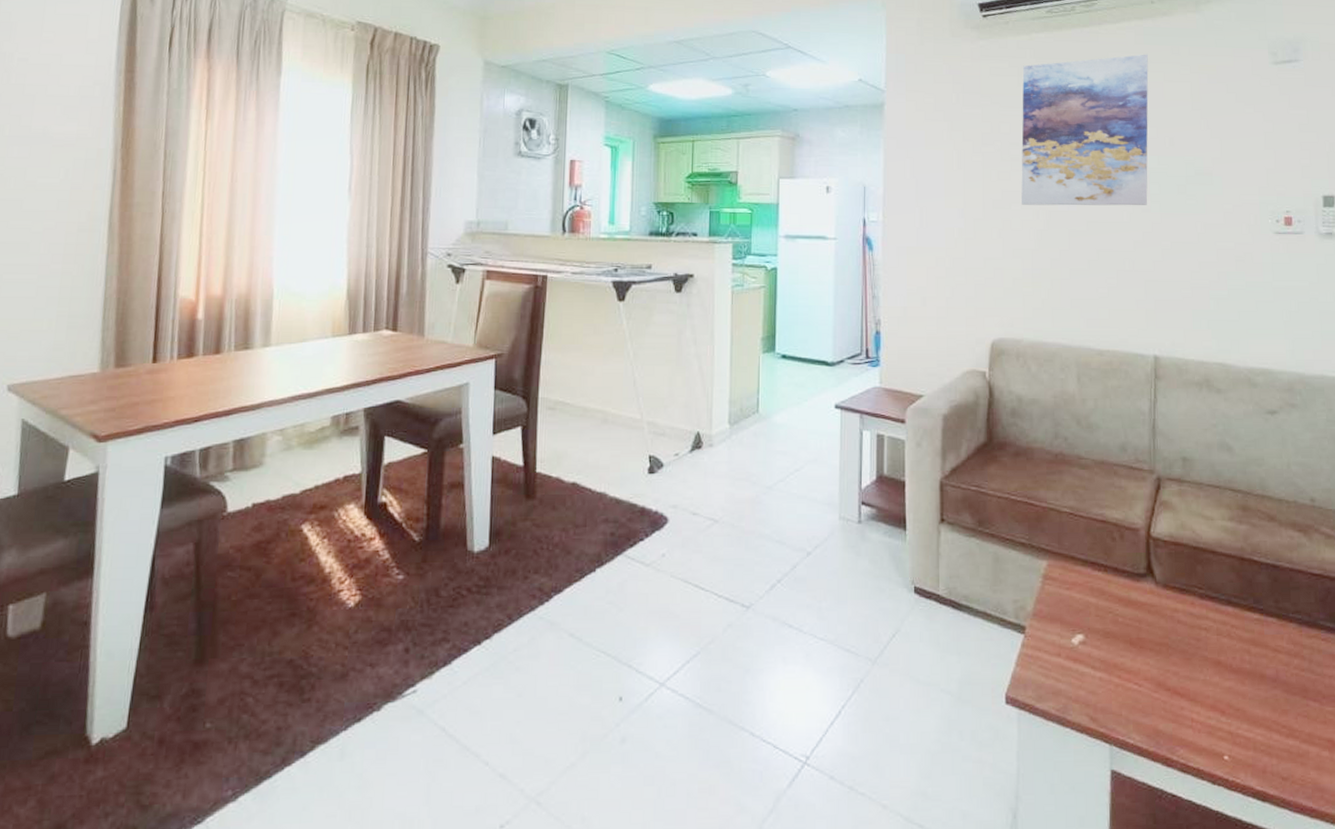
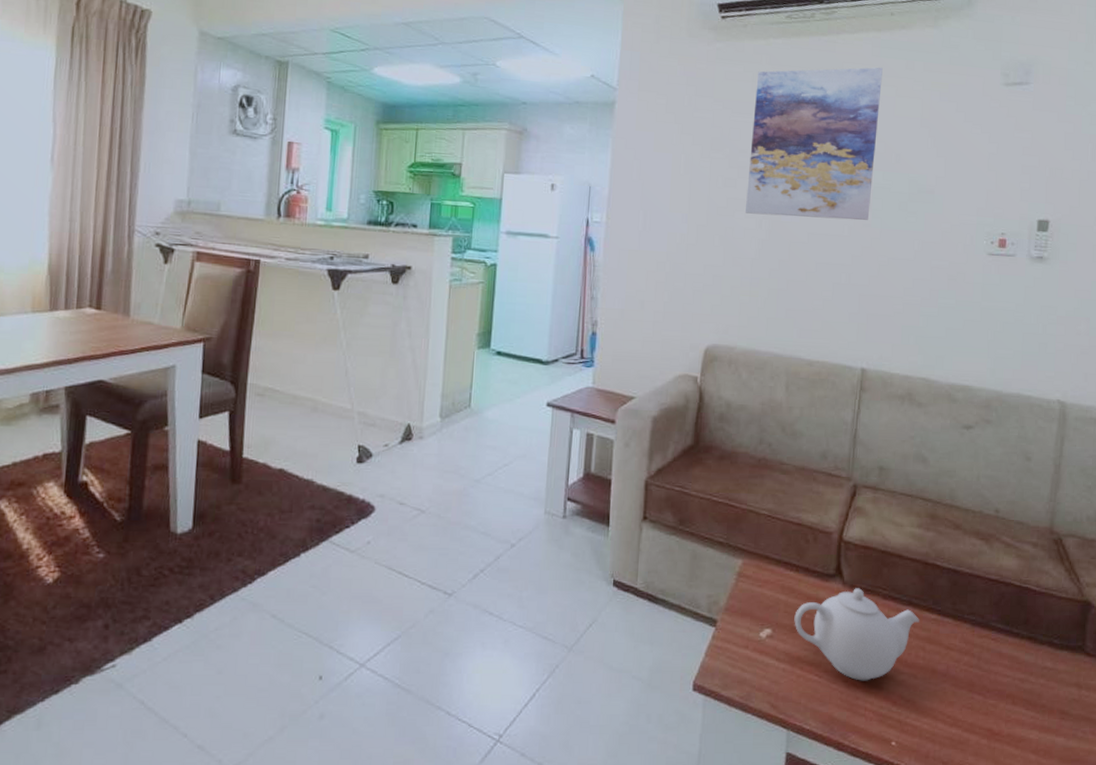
teapot: none [1107,588,1241,689] -> present [794,588,919,681]

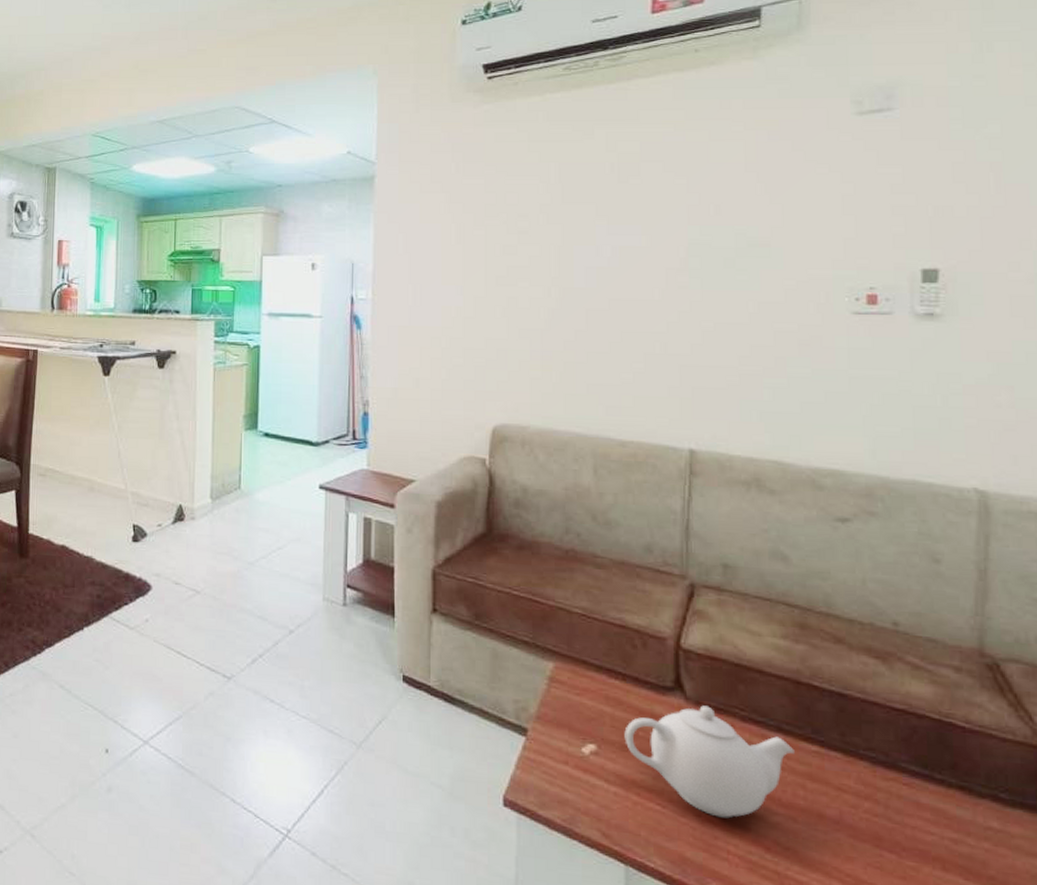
wall art: present [746,67,883,220] -> none [530,110,690,282]

